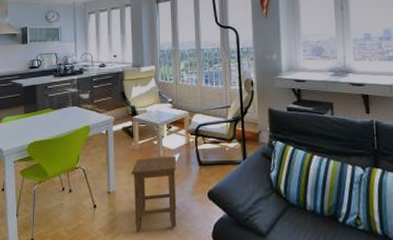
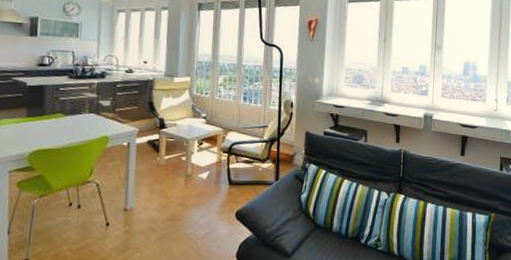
stool: present [131,155,177,231] -> none [153,173,205,251]

